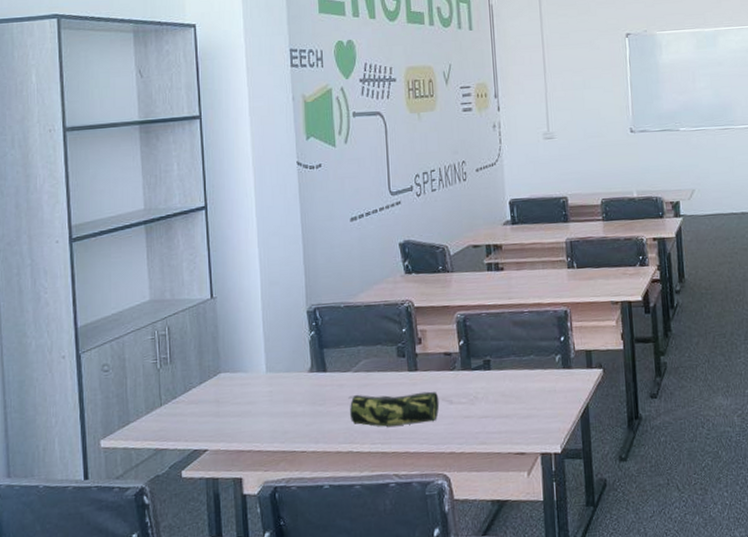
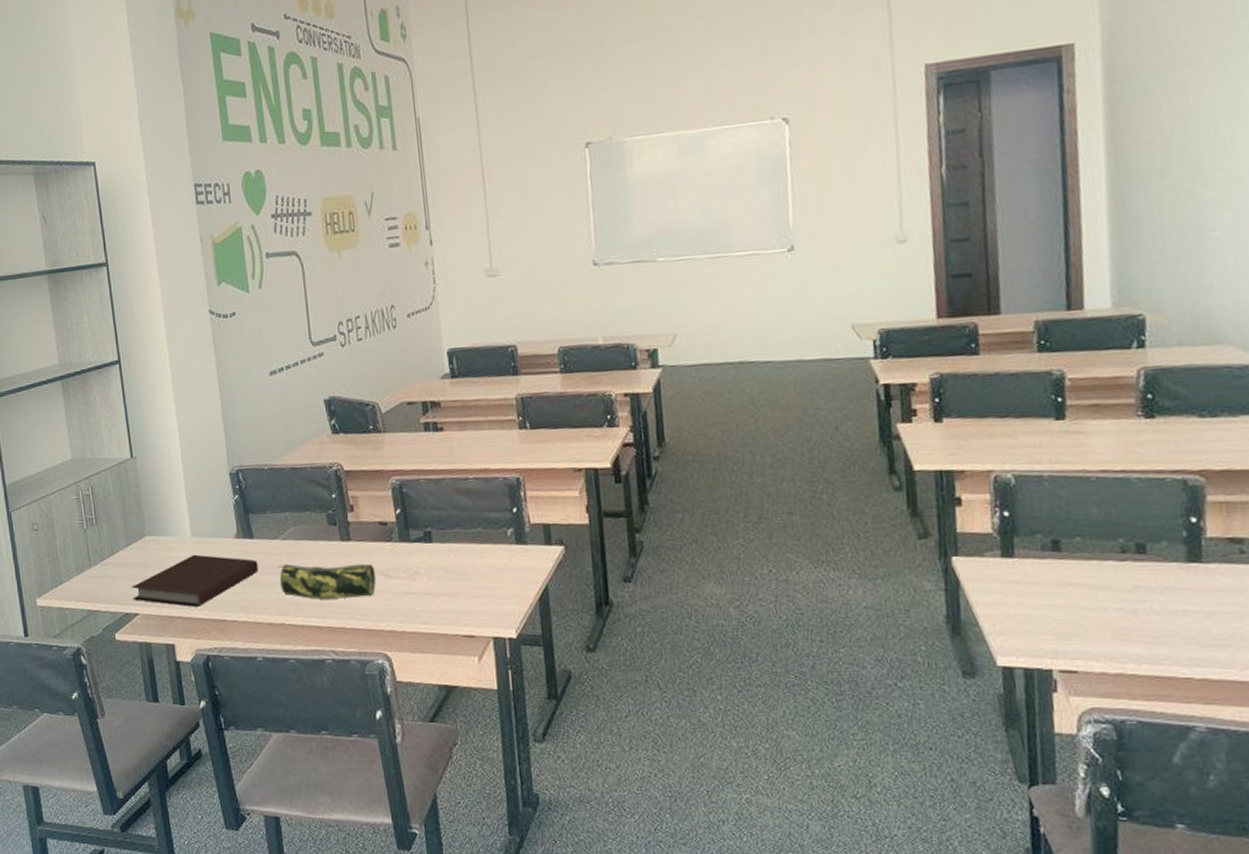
notebook: none [202,389,330,441] -> present [132,554,259,607]

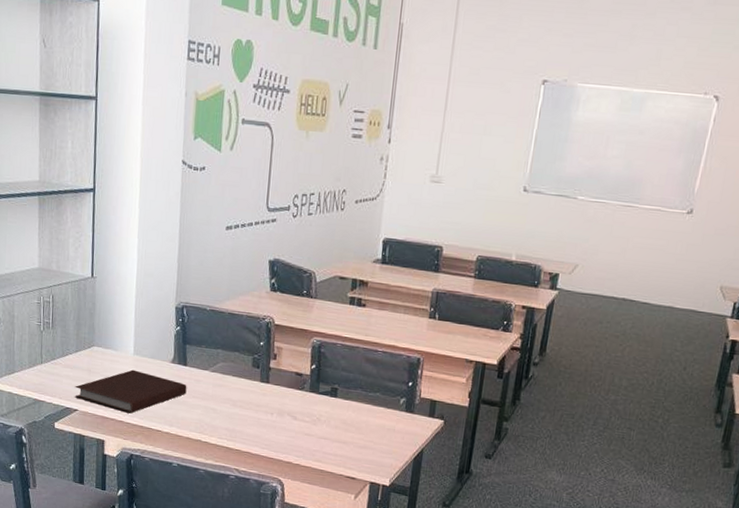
pencil case: present [278,563,377,600] -> none [203,391,285,432]

